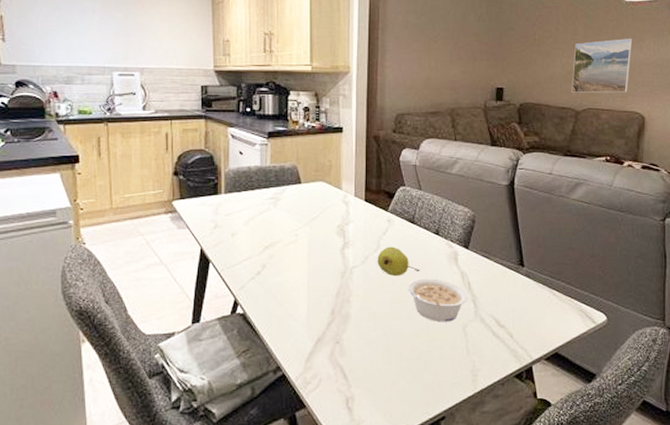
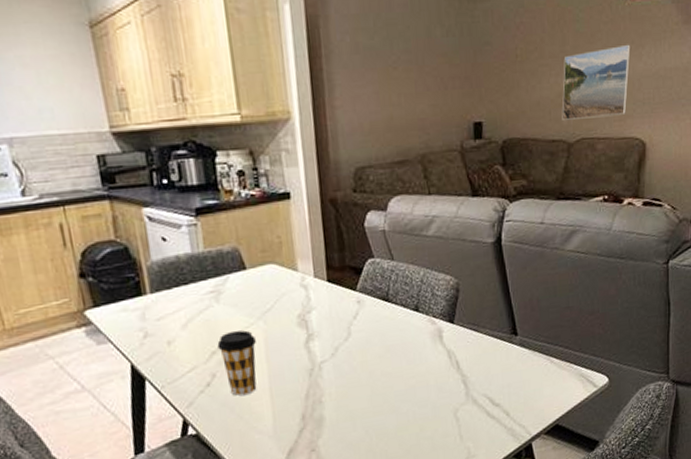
coffee cup: none [270,232,301,286] -> present [217,330,257,396]
fruit: present [377,246,420,277] -> none [349,331,400,366]
legume: present [408,278,468,322] -> none [388,362,458,411]

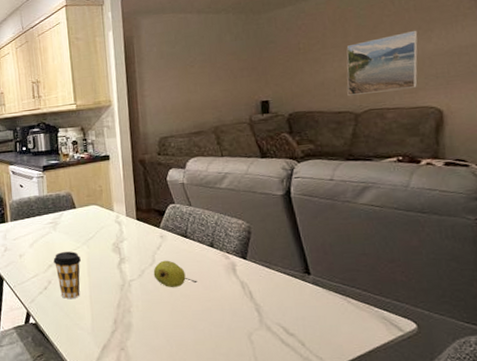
fruit: none [349,331,400,366] -> present [153,260,197,288]

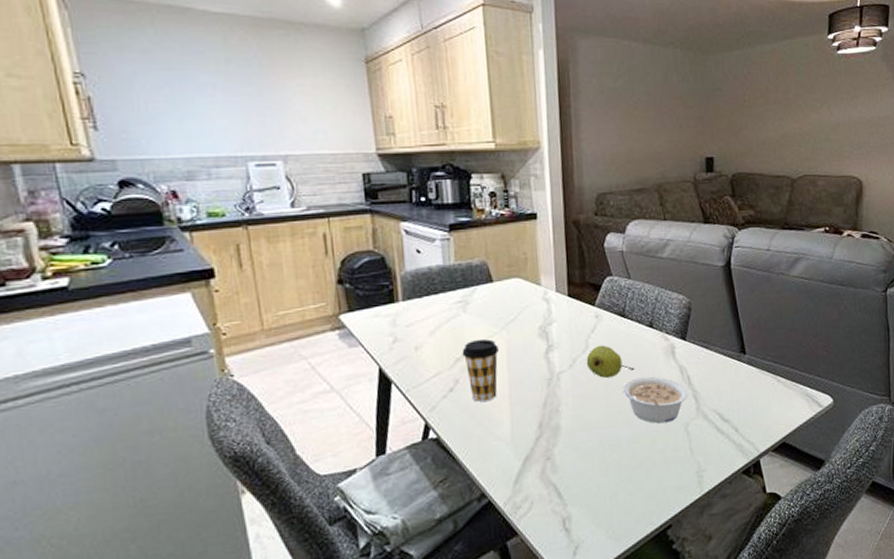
legume: none [186,289,251,331] -> present [622,376,689,424]
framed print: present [346,30,418,96] -> none [785,95,847,158]

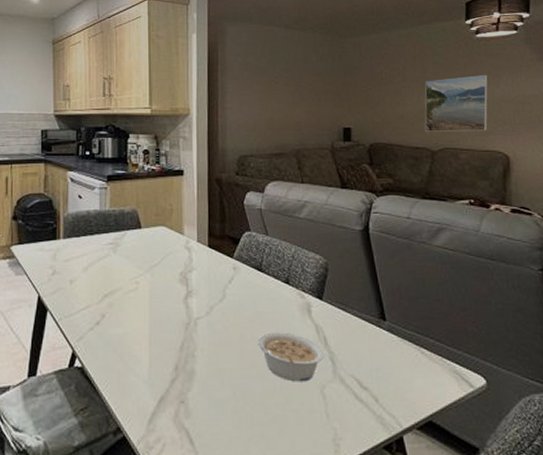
coffee cup: present [462,339,499,402] -> none [110,280,142,337]
fruit: present [586,345,635,379] -> none [223,296,270,330]
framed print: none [785,95,847,158] -> present [424,74,488,132]

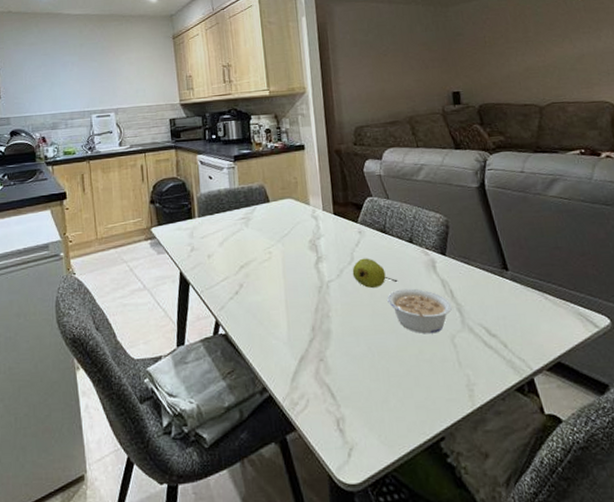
fruit: none [223,296,270,330] -> present [352,258,398,289]
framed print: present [424,74,488,132] -> none [527,29,592,89]

